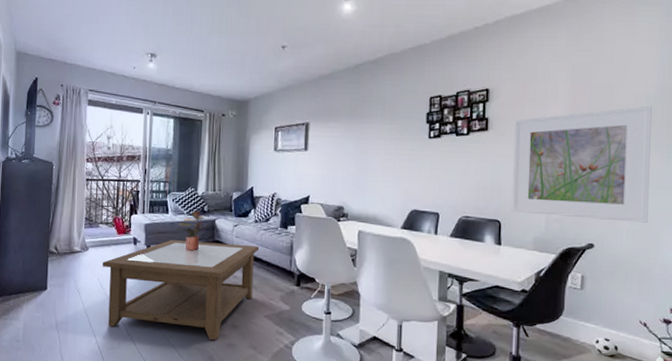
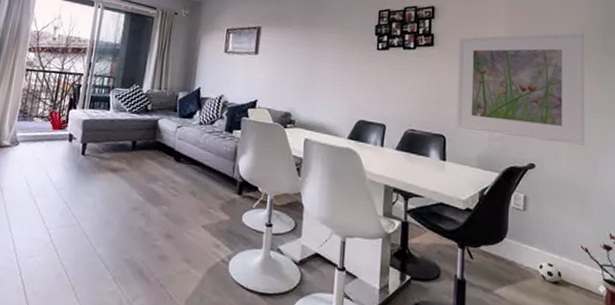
coffee table: present [103,239,260,341] -> none [29,137,202,252]
potted plant: present [177,210,210,251] -> none [117,108,153,152]

